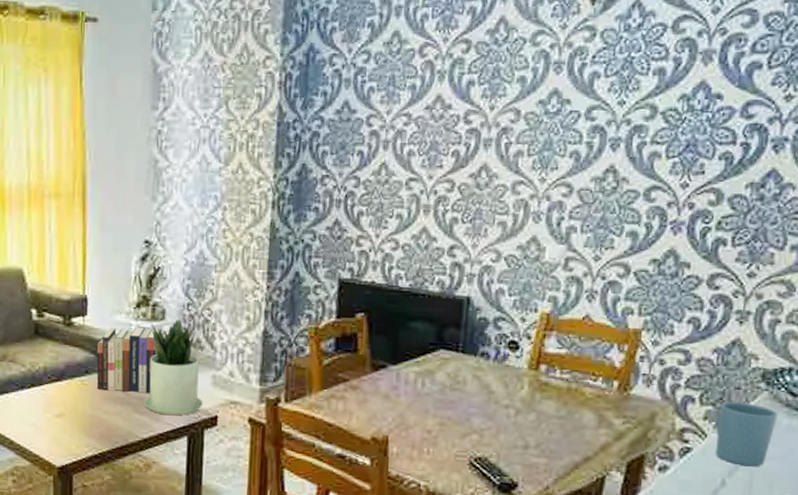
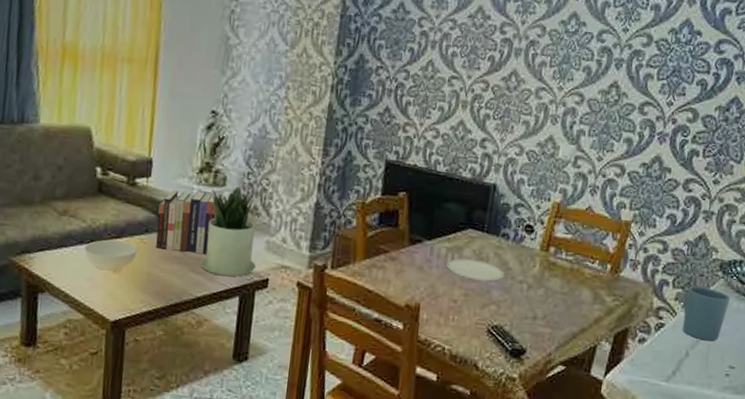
bowl: none [26,383,80,416] -> present [84,239,139,272]
plate: none [417,383,486,408] -> present [446,258,504,282]

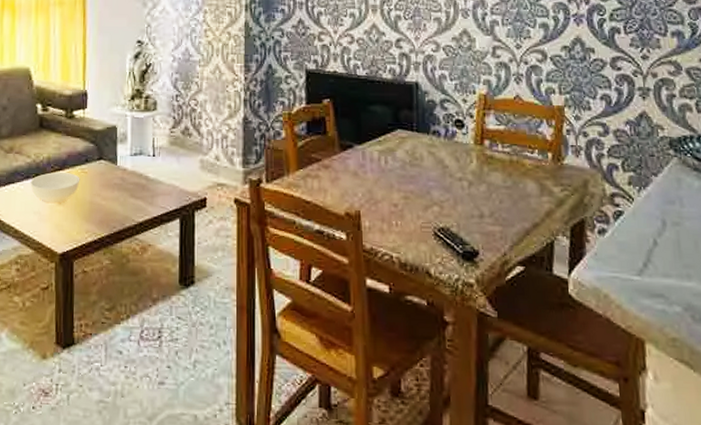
books: present [156,189,229,255] -> none [96,117,161,179]
planter: present [200,186,257,277] -> none [139,108,194,199]
plate: present [446,258,504,282] -> none [381,160,442,182]
mug: present [682,286,730,341] -> none [638,168,690,227]

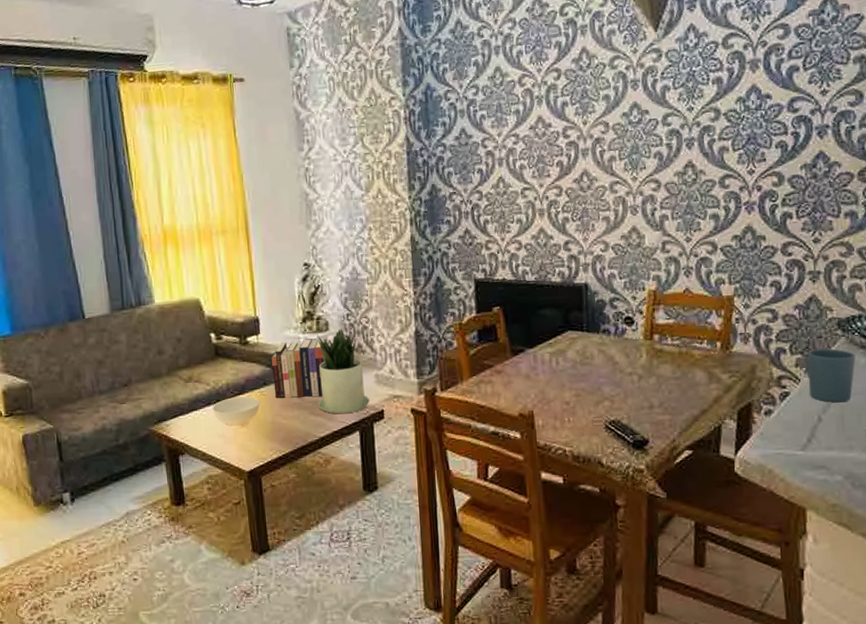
books: none [96,117,161,179] -> present [272,338,334,398]
planter: none [139,108,194,199] -> present [316,328,371,414]
mug: none [638,168,690,227] -> present [806,348,856,403]

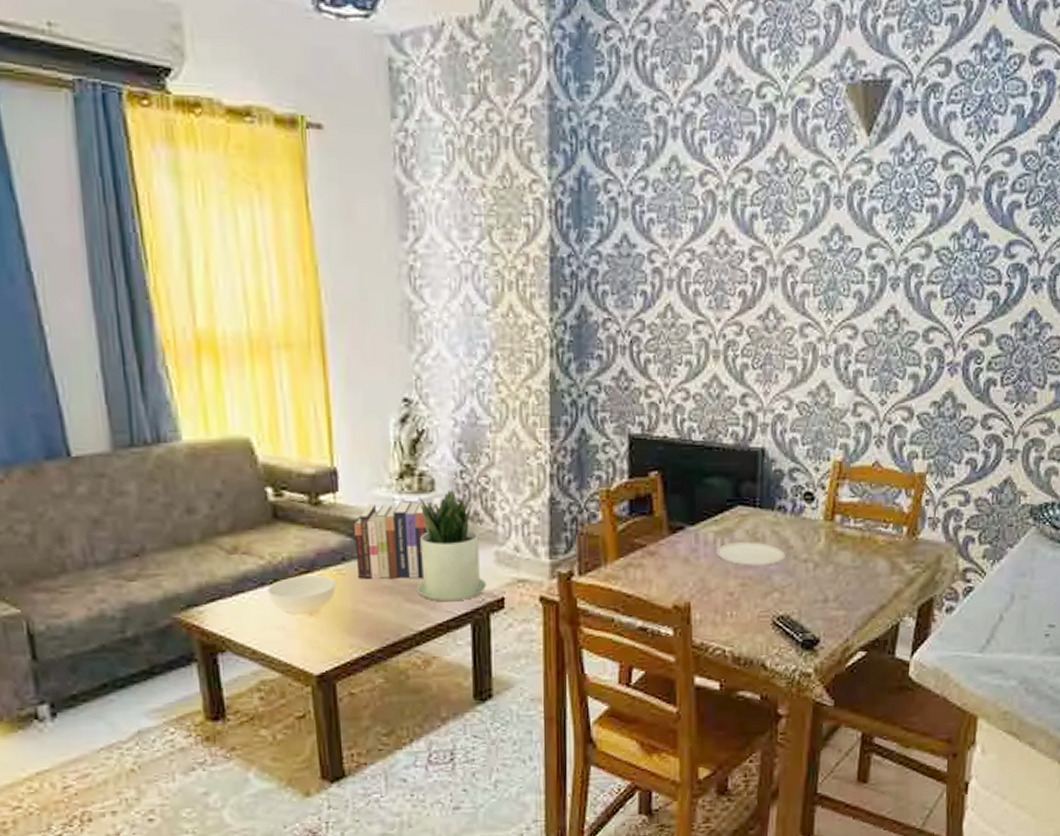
plate: none [552,360,612,380] -> present [716,542,785,566]
mug: present [806,348,856,403] -> none [993,539,1044,600]

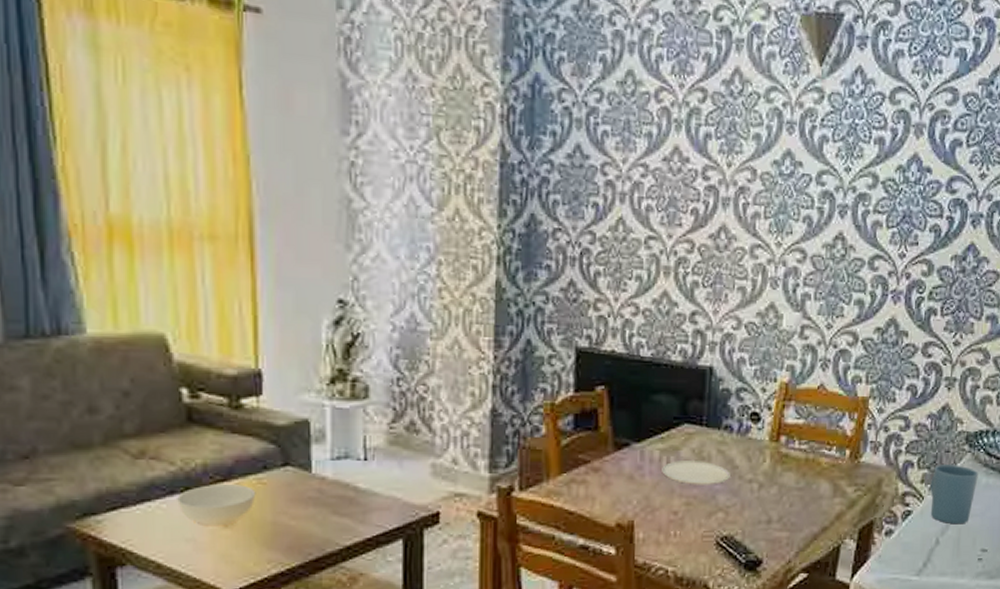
books: present [354,501,441,579] -> none [279,408,375,491]
planter: present [416,488,488,602] -> none [344,396,422,516]
mug: none [993,539,1044,600] -> present [930,465,978,525]

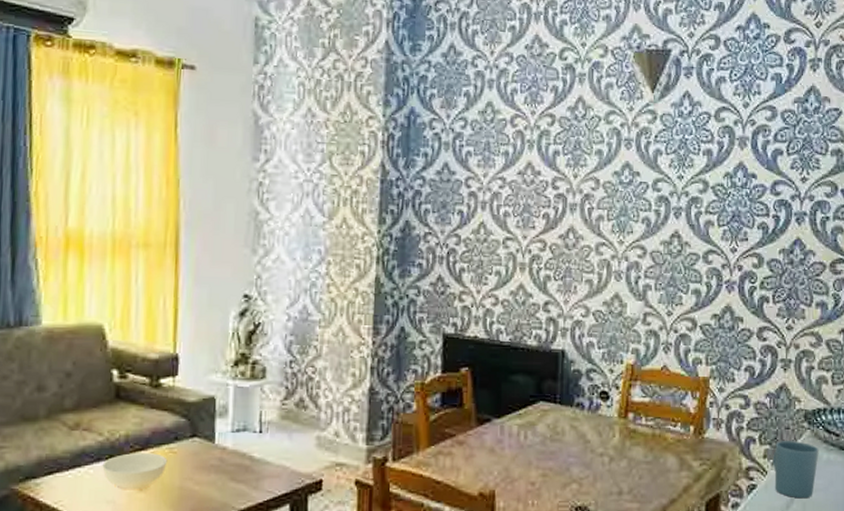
plate: present [662,461,730,485] -> none [520,435,583,458]

